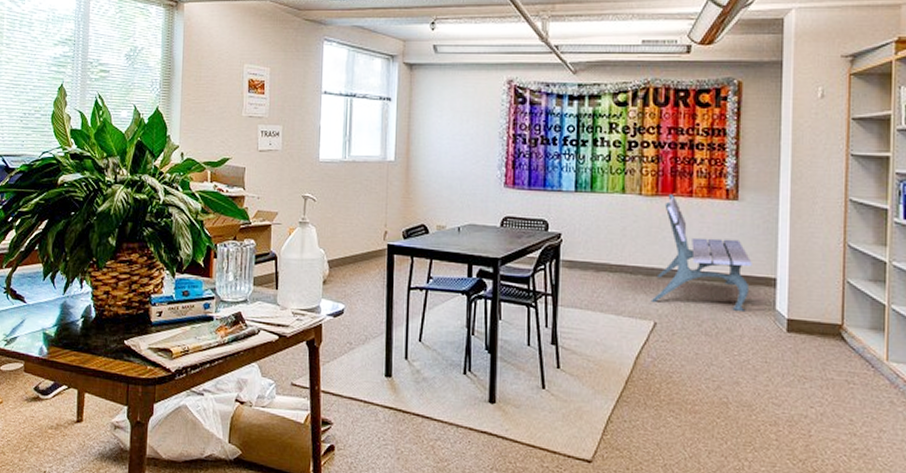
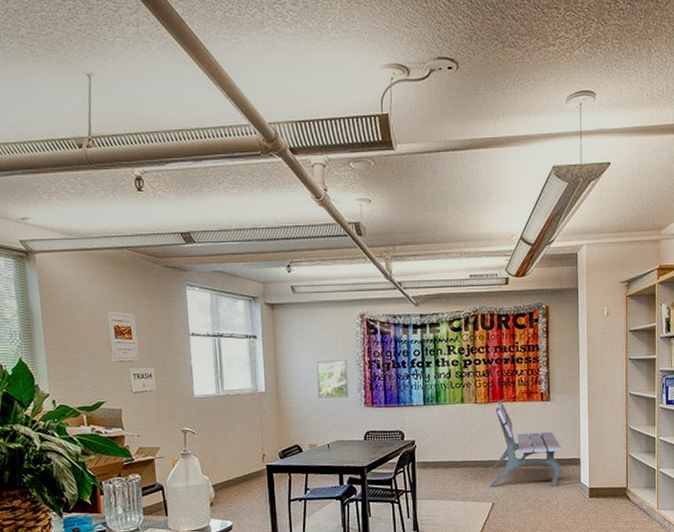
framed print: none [453,130,489,175] -> present [317,360,349,399]

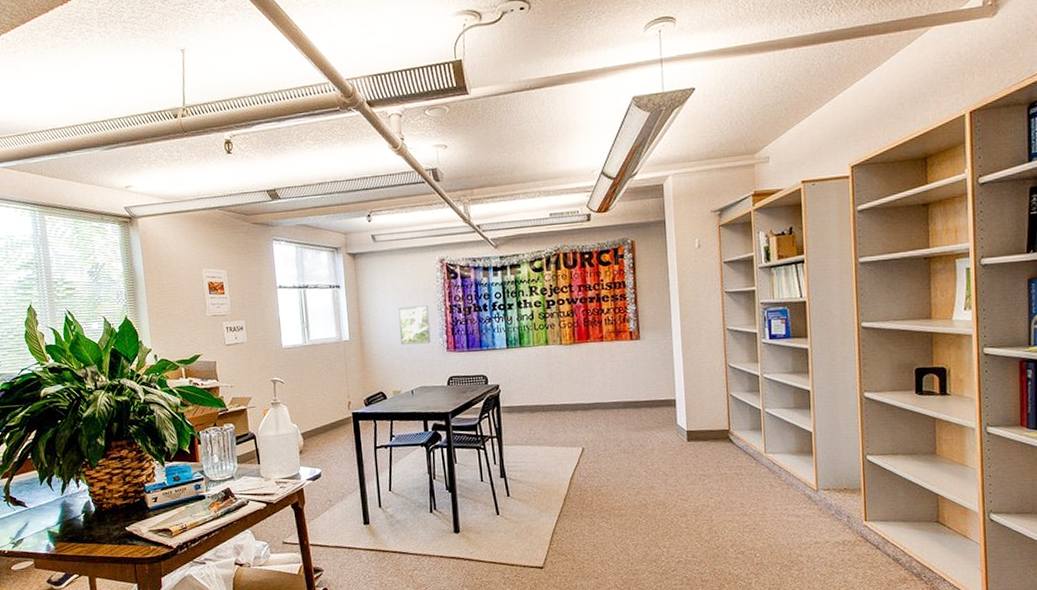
bench: present [489,400,562,488] -> none [578,340,656,432]

